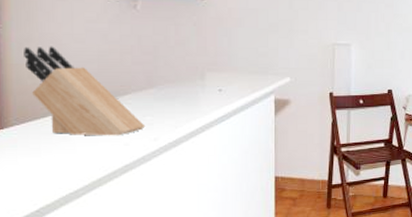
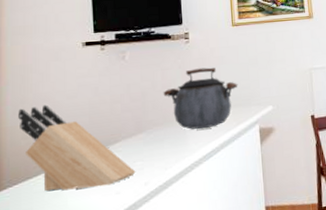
kettle: none [176,28,256,92] -> present [163,67,238,130]

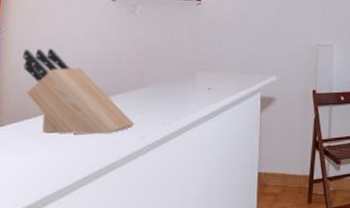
kettle: present [163,67,238,130] -> none [170,31,245,91]

